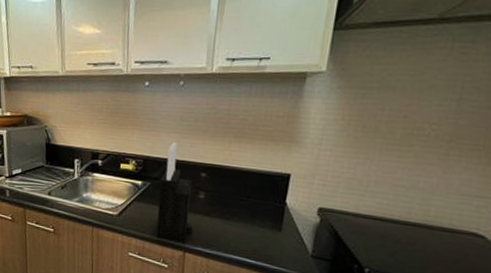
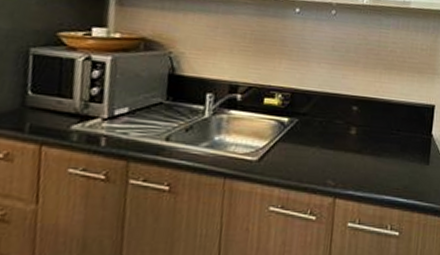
knife block: present [156,142,193,244] -> none [303,74,344,188]

